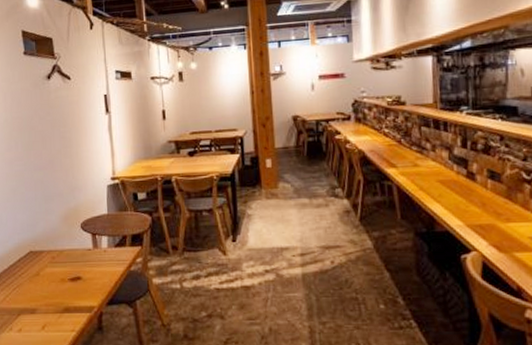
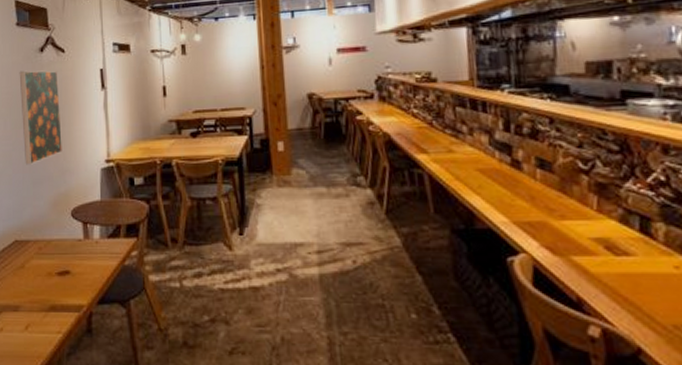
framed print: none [28,96,71,183] -> present [19,70,62,165]

